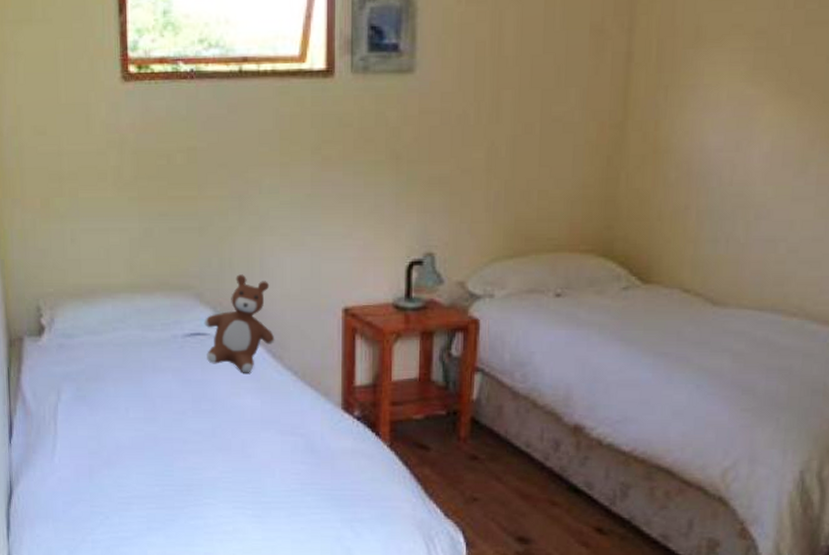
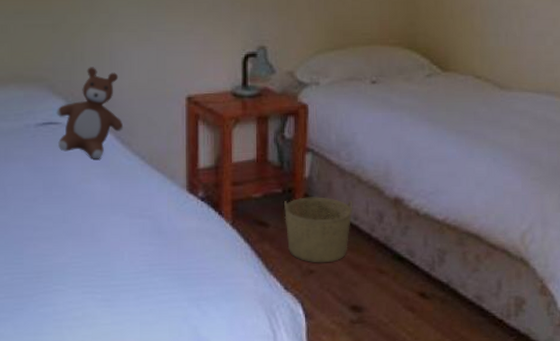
basket: none [448,420,526,491] -> present [284,196,353,263]

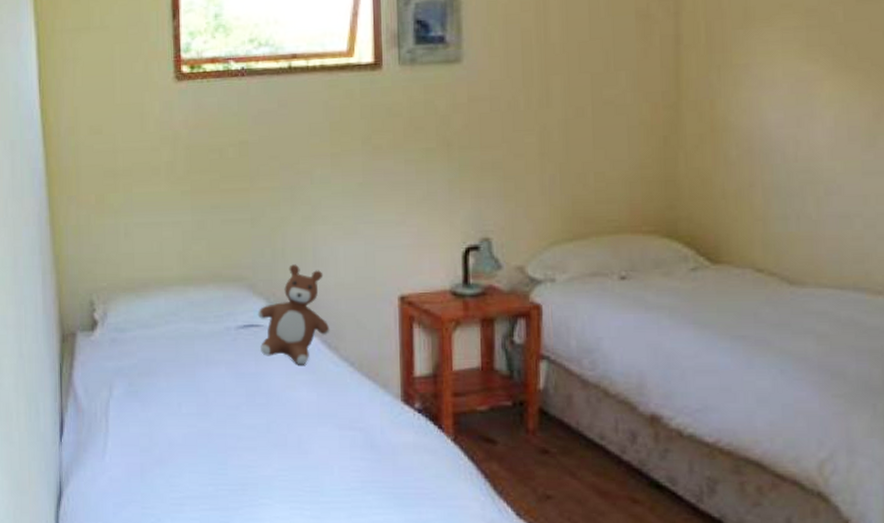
basket: present [284,196,353,263] -> none [515,411,599,488]

